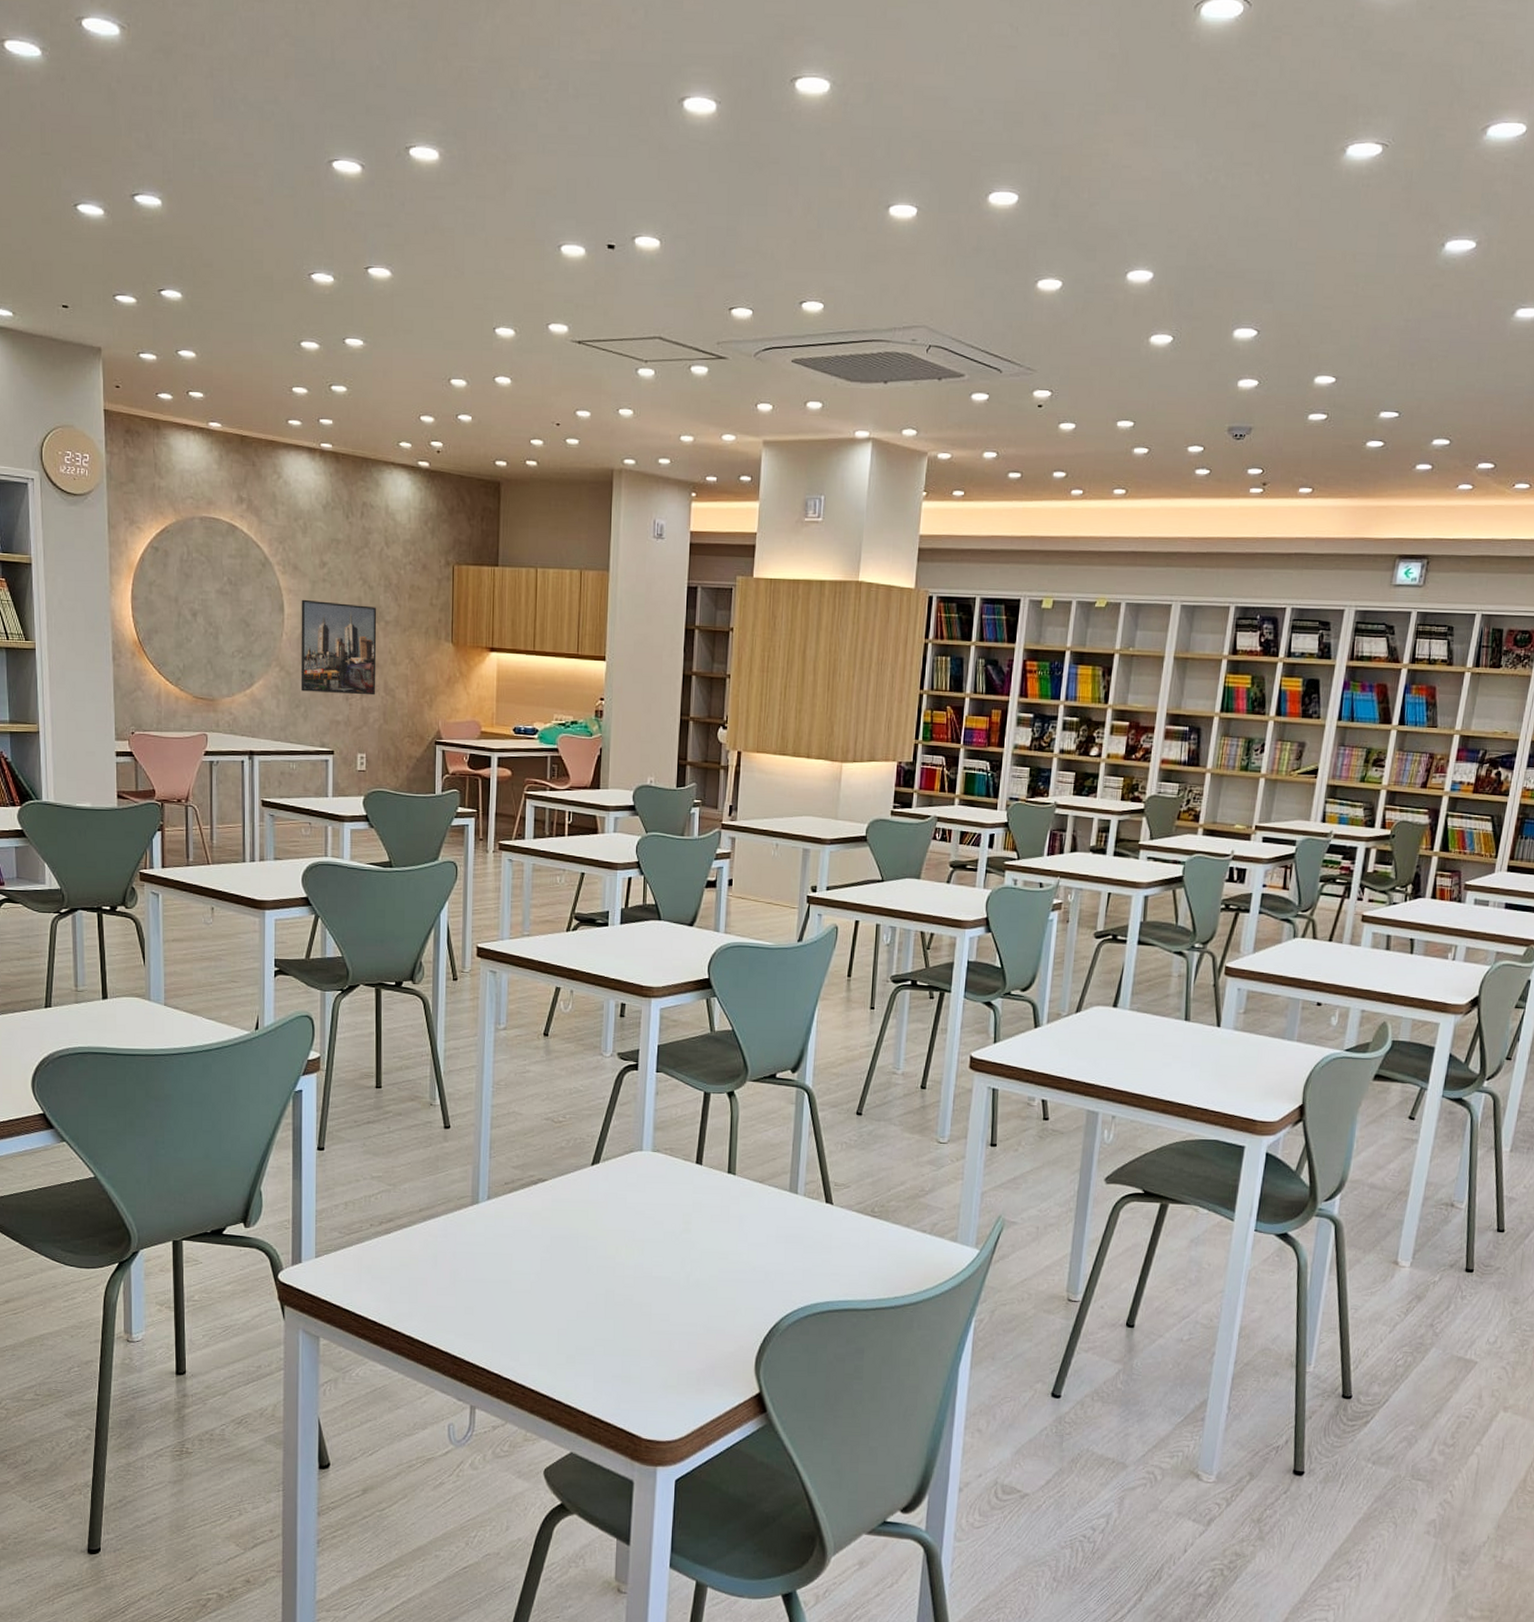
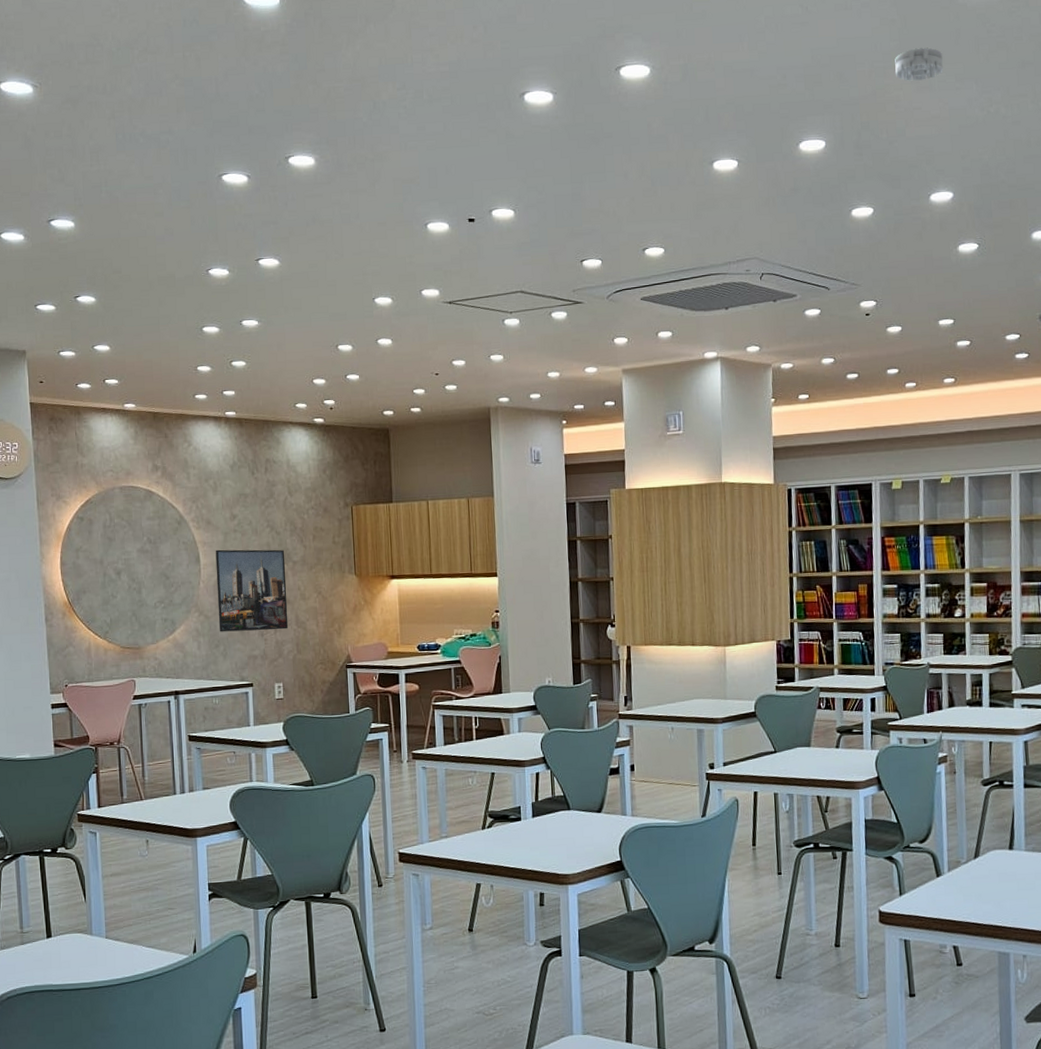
smoke detector: none [1108,92,1165,133] -> present [895,47,943,81]

